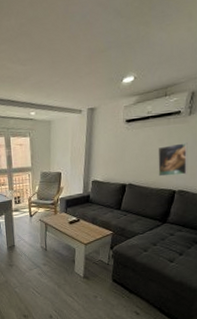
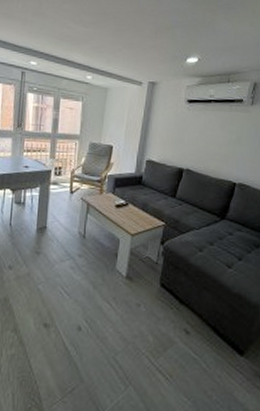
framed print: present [158,143,188,177] -> none [218,132,249,167]

